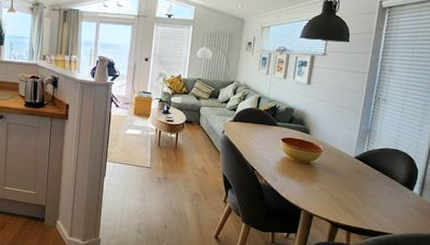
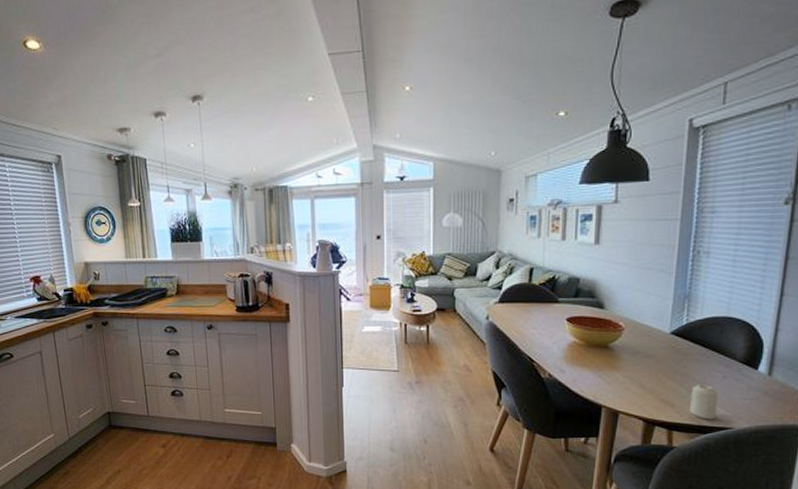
candle: none [364,198,385,226] -> present [690,383,719,420]

